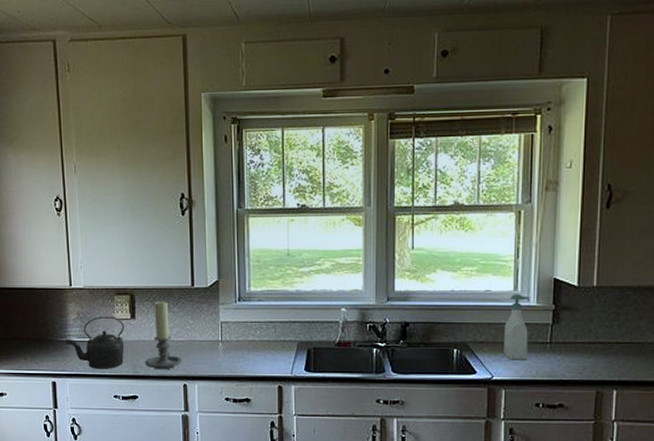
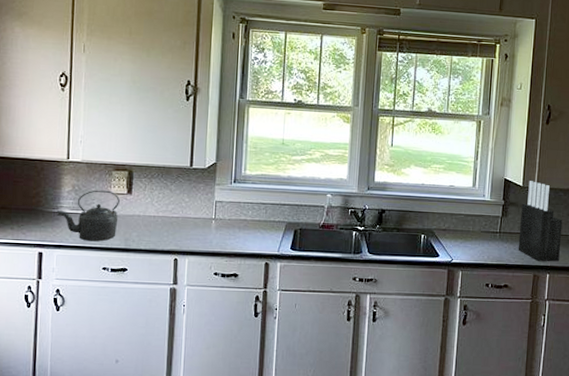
candle holder: present [145,301,183,370] -> none [137,178,175,244]
soap bottle: present [504,294,530,360] -> none [462,190,486,247]
knife block: none [574,279,632,375] -> present [518,181,563,262]

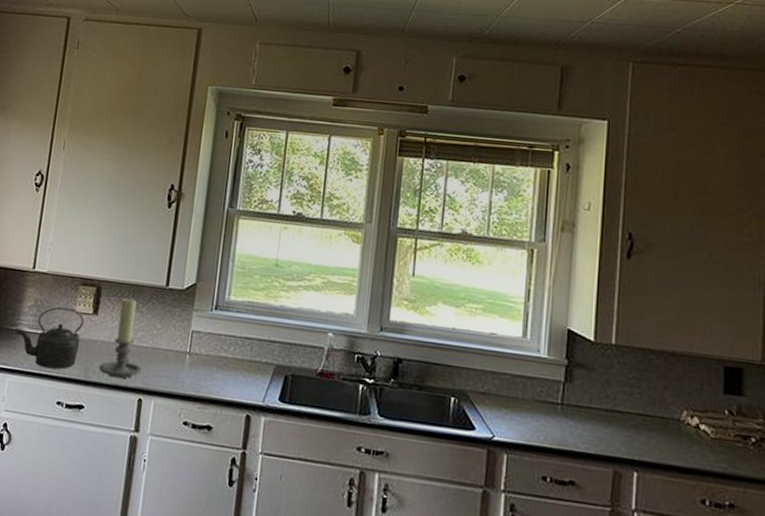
candle holder: none [137,178,175,244] -> present [98,298,142,379]
knife block: present [518,181,563,262] -> none [589,335,656,455]

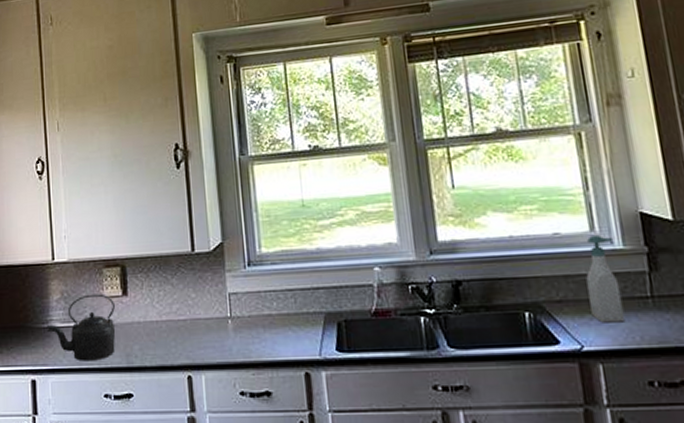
candle holder: present [98,298,142,379] -> none [140,271,185,359]
soap bottle: none [508,341,541,422] -> present [586,235,625,323]

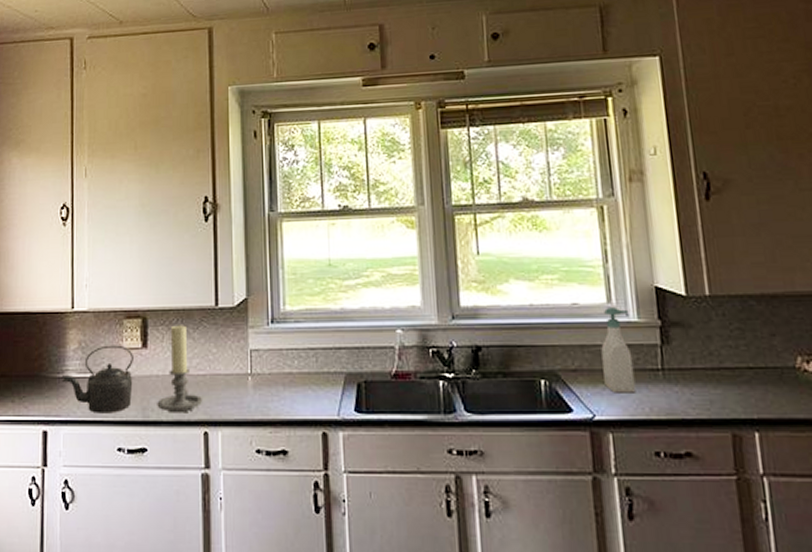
candle holder: none [140,271,185,359] -> present [157,325,203,413]

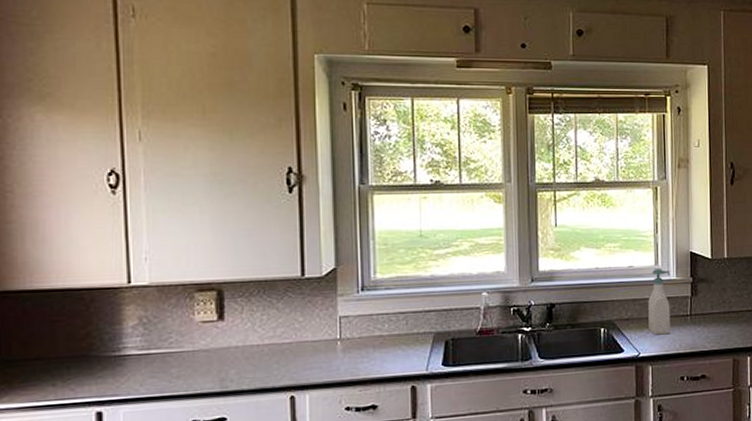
kettle: present [61,345,133,413] -> none [118,319,208,389]
candle holder: present [157,325,203,413] -> none [237,296,289,382]

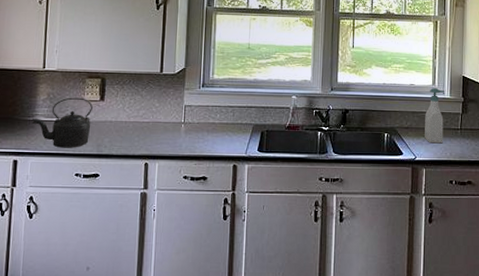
kettle: none [118,319,208,389] -> present [31,97,93,148]

